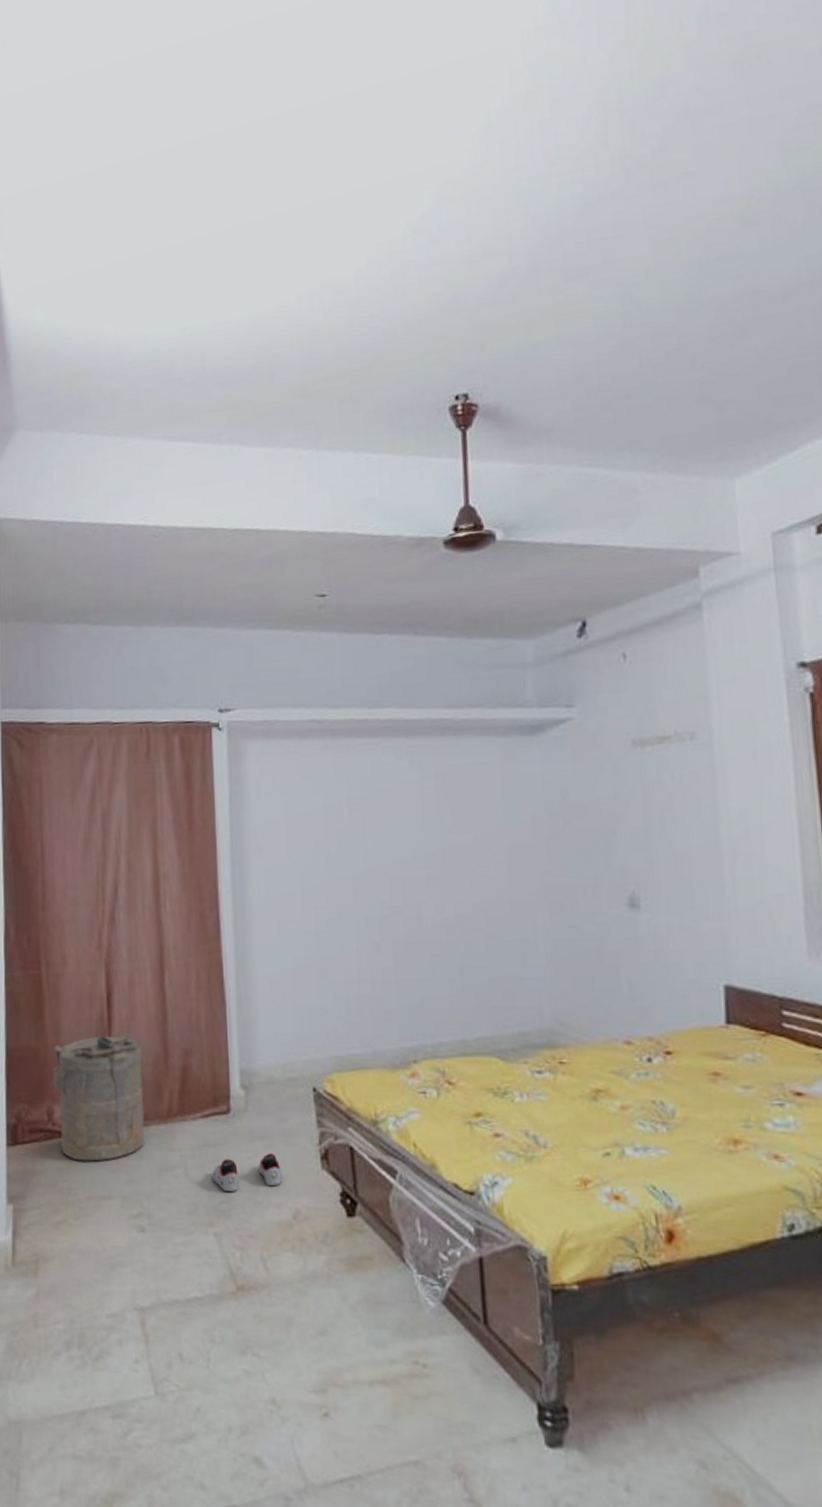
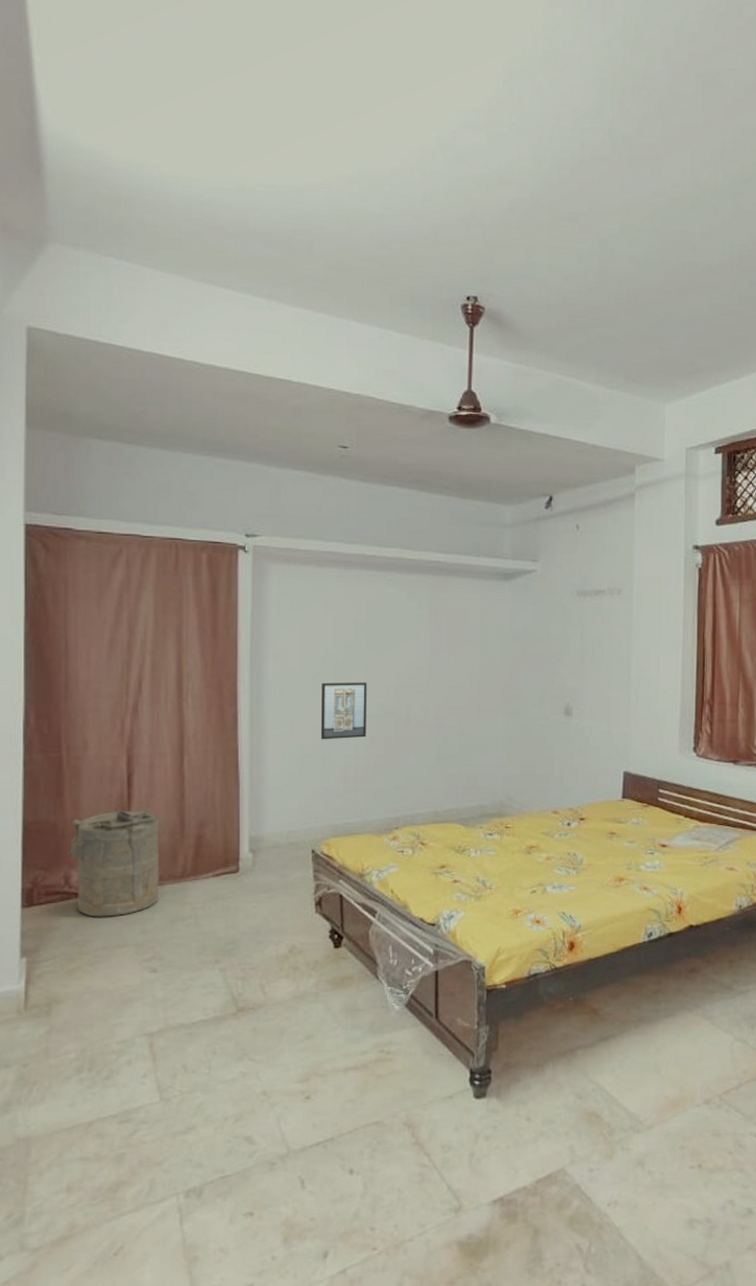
shoe: present [212,1153,282,1191] -> none [220,902,281,934]
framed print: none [313,875,370,949] -> present [320,682,367,740]

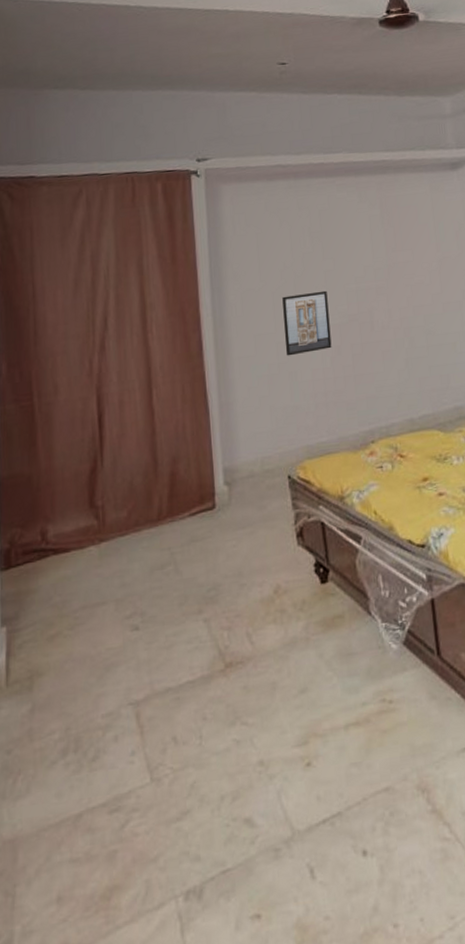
laundry hamper: present [68,808,160,917] -> none [43,449,136,574]

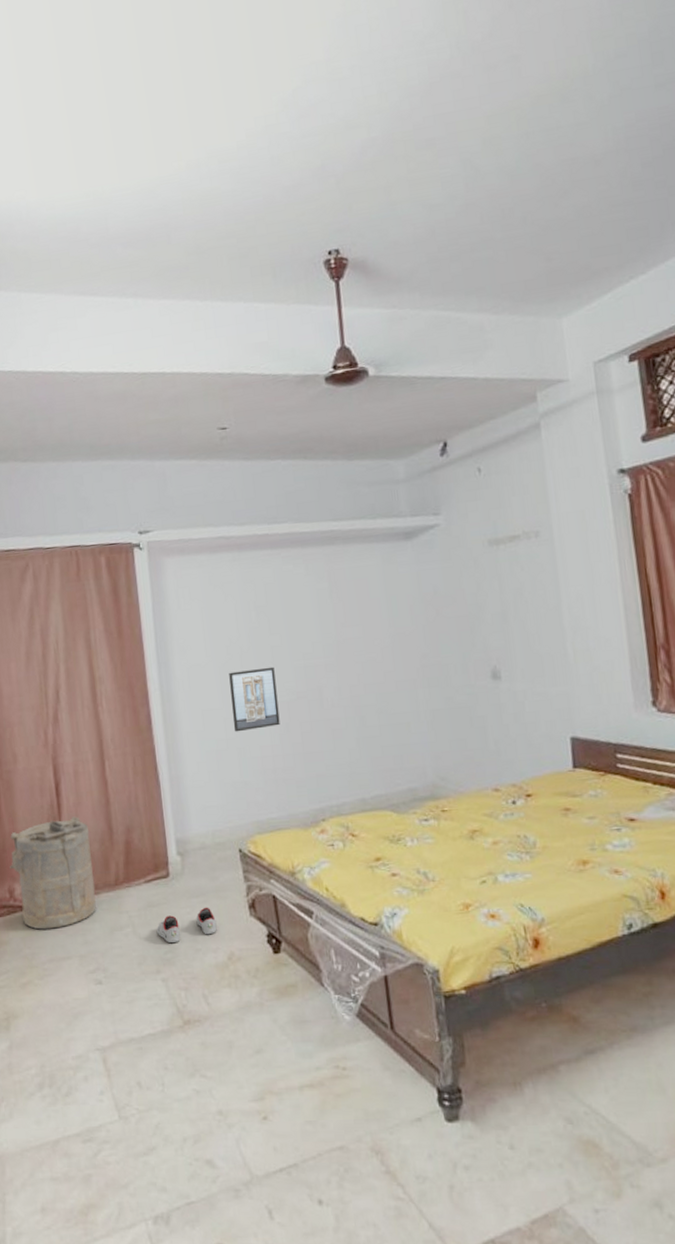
laundry hamper: none [43,449,136,574] -> present [9,816,96,930]
shoe: none [200,538,263,579] -> present [157,907,217,943]

